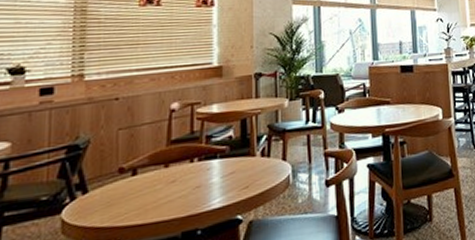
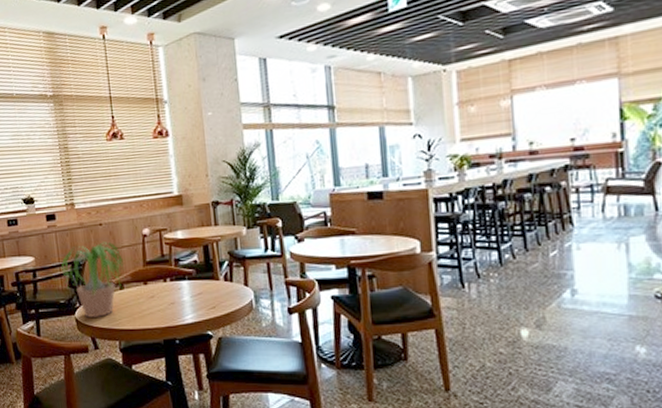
potted plant: none [39,119,147,216] -> present [56,241,130,318]

